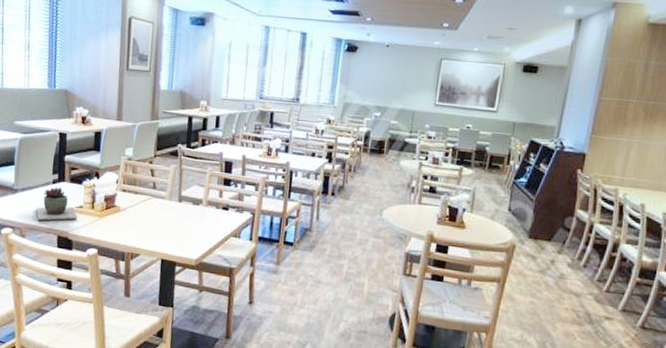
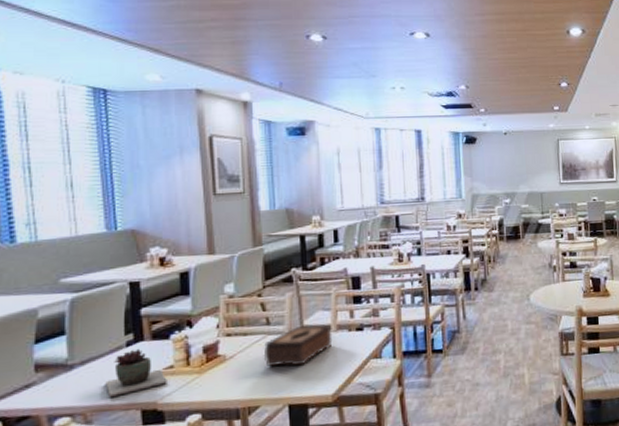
tissue box: none [147,195,203,229] -> present [263,325,333,367]

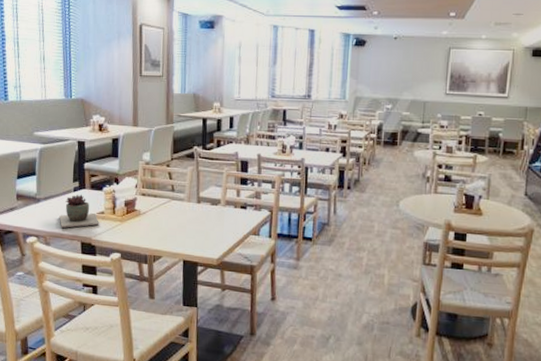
tissue box: present [263,325,333,367] -> none [167,196,222,230]

